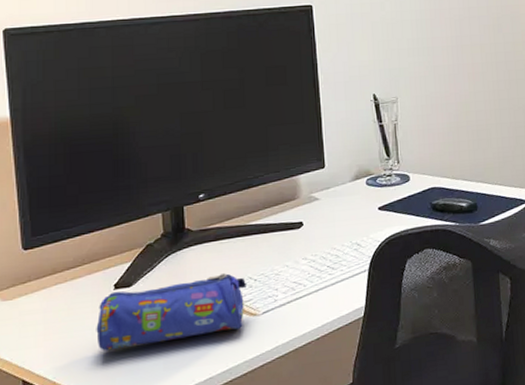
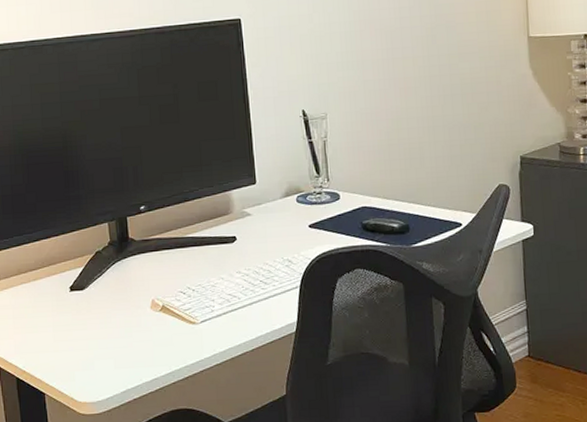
pencil case: present [96,272,246,351] -> none [56,281,185,347]

